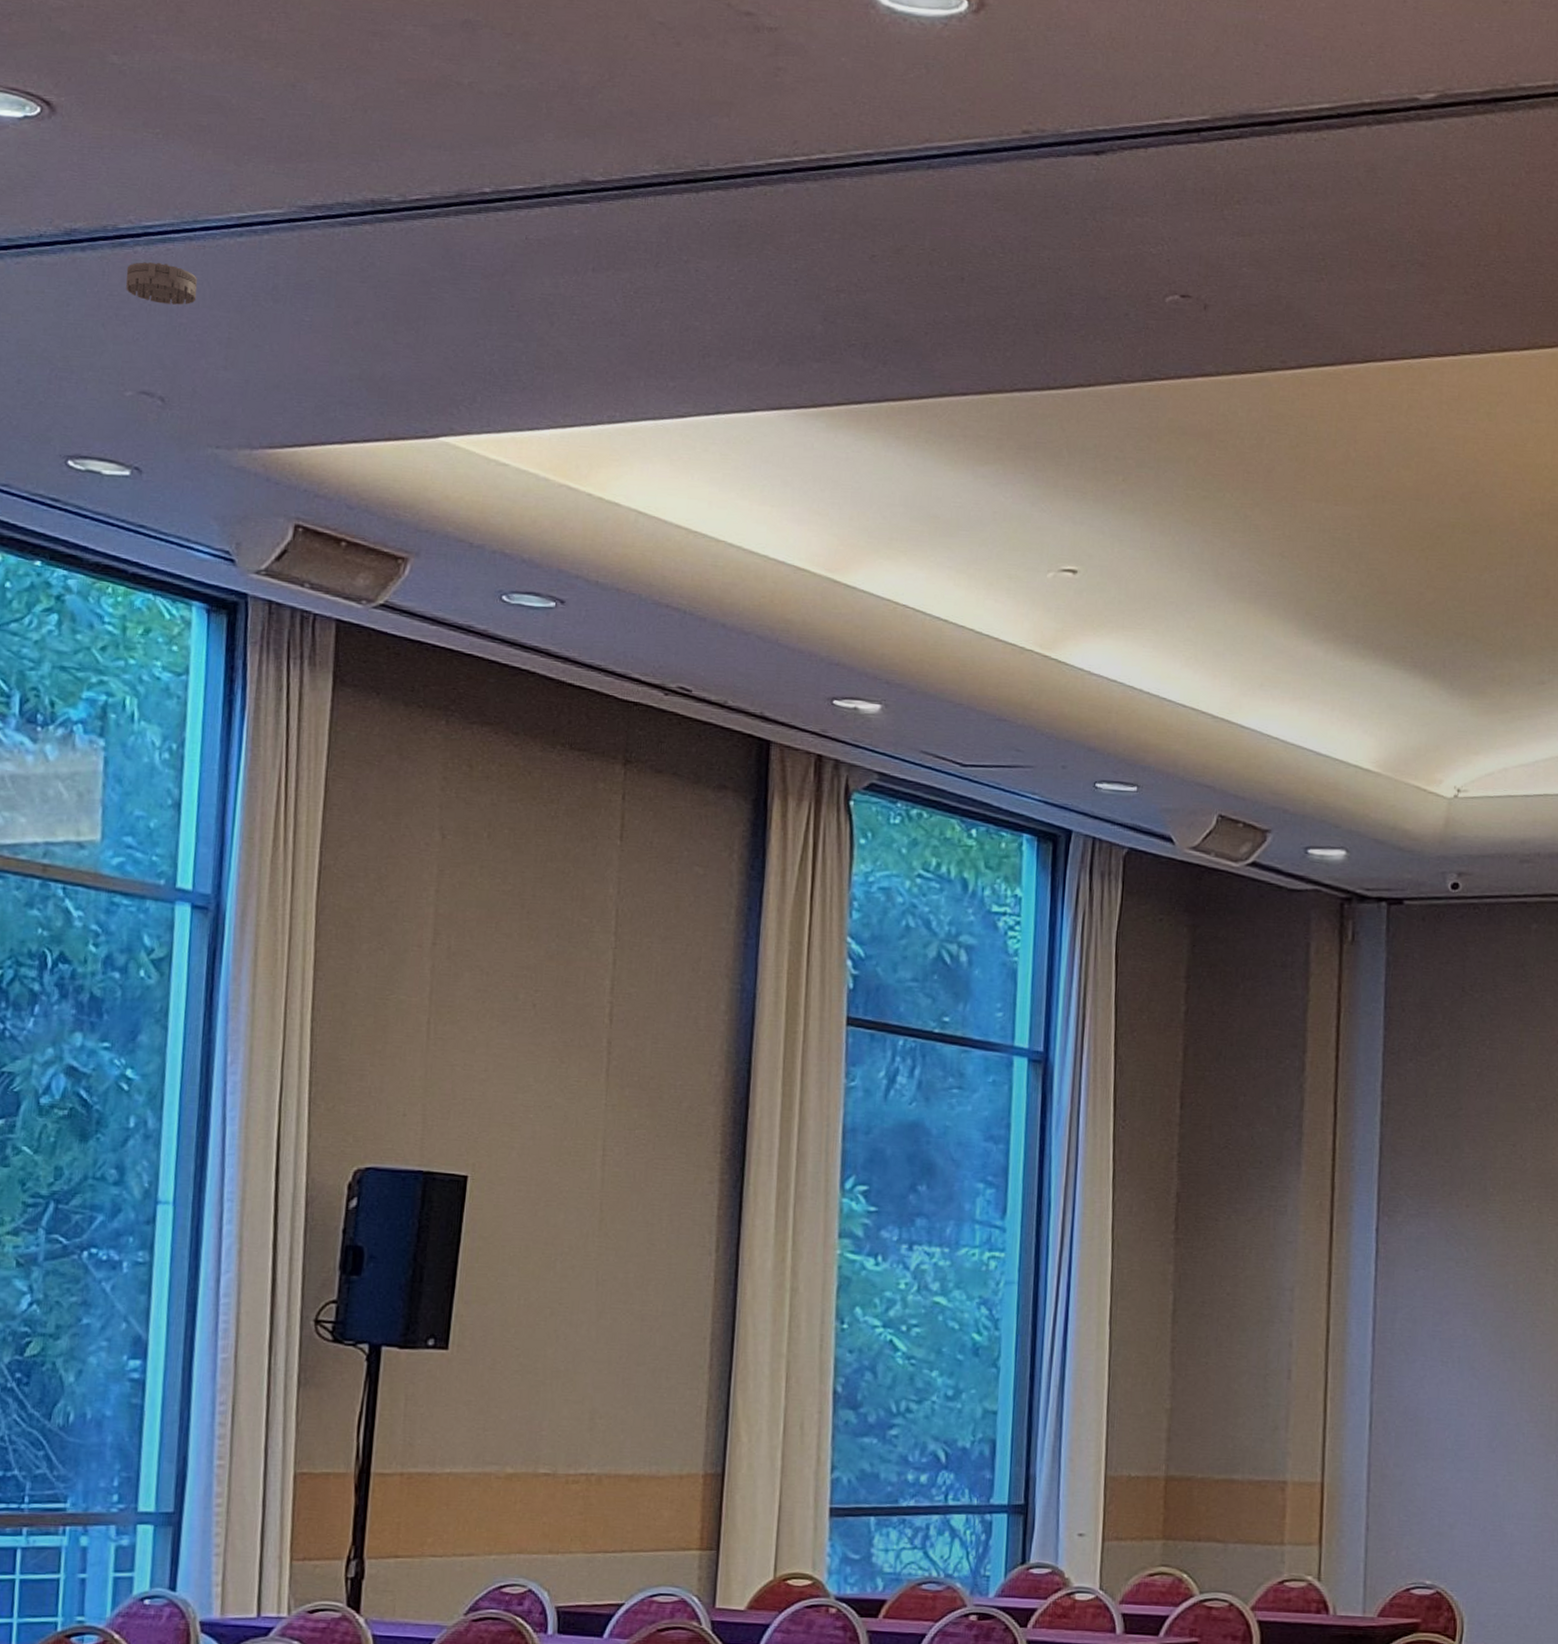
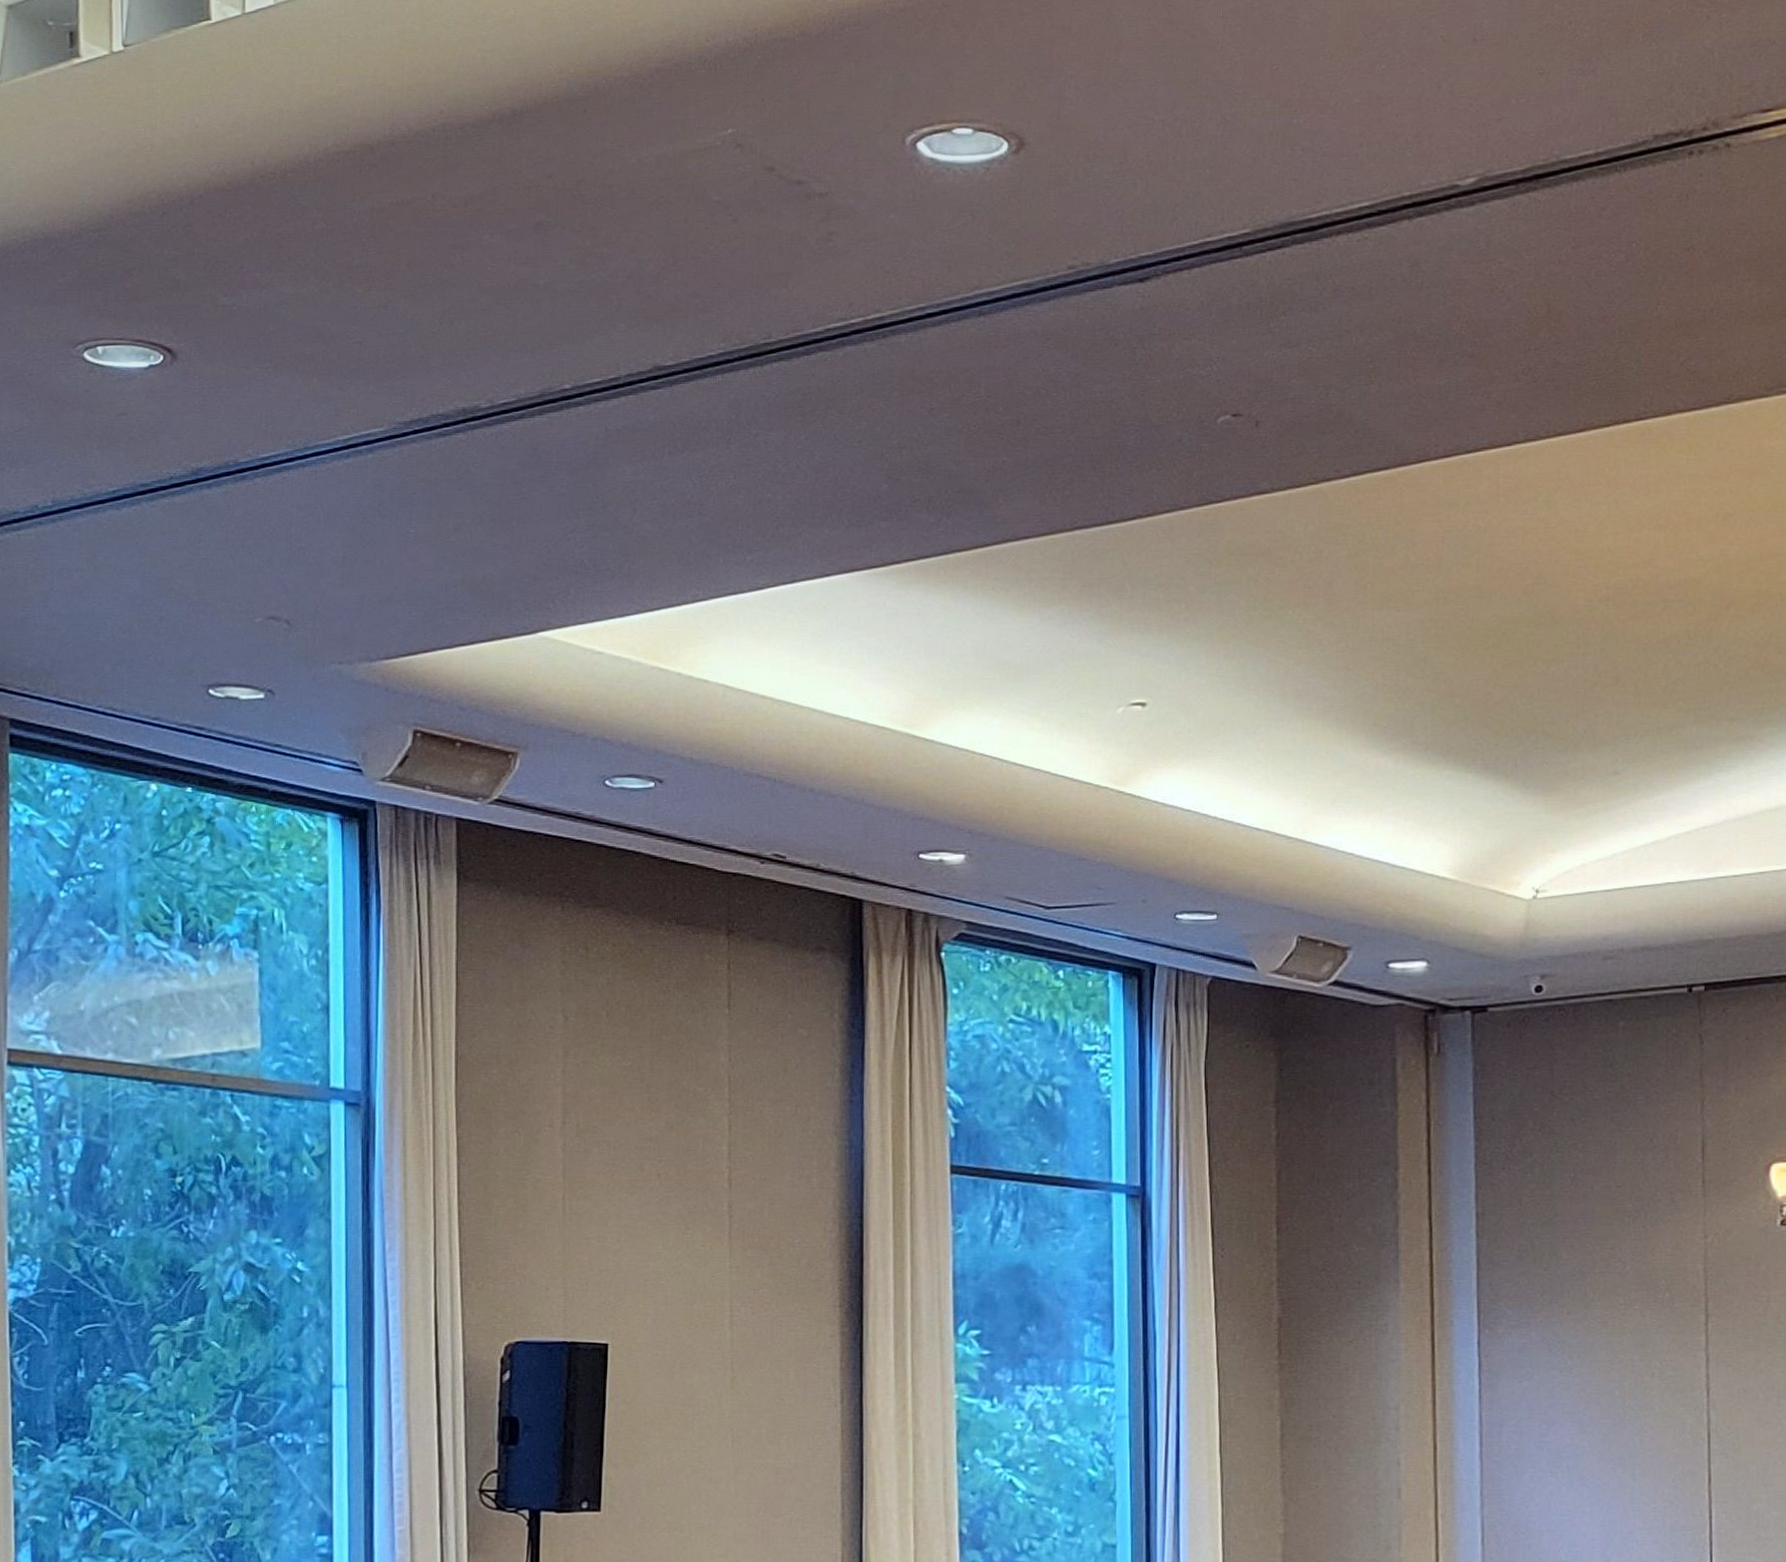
smoke detector: present [126,262,197,305] -> none [248,491,312,531]

